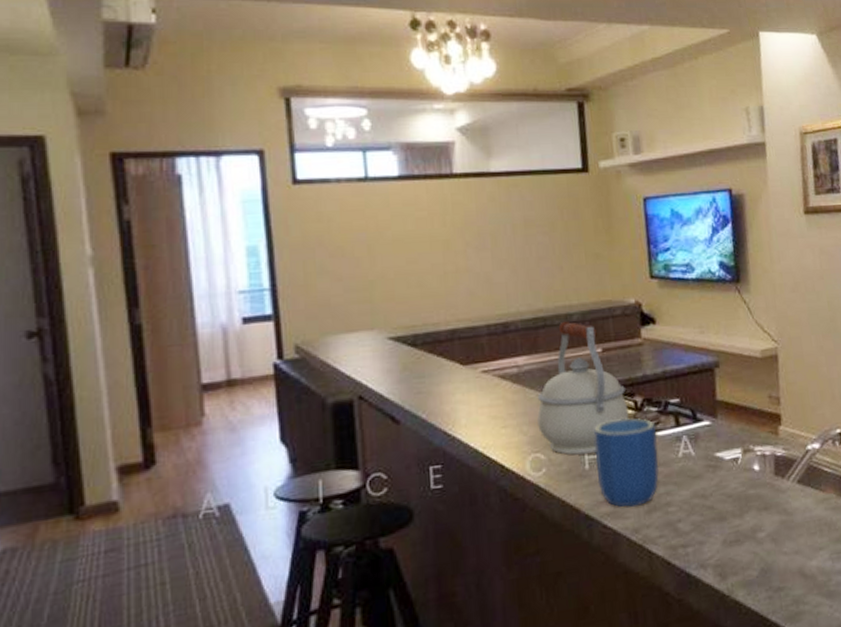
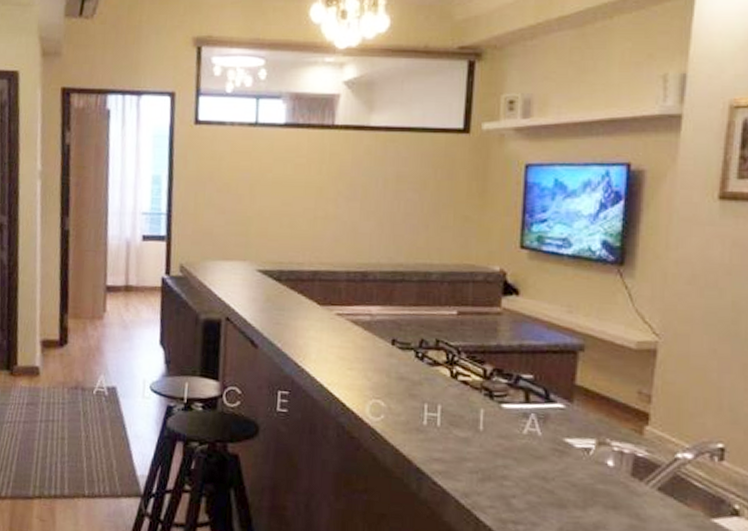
kettle: present [537,321,630,456] -> none [382,278,476,411]
mug: present [594,418,659,507] -> none [433,383,504,472]

